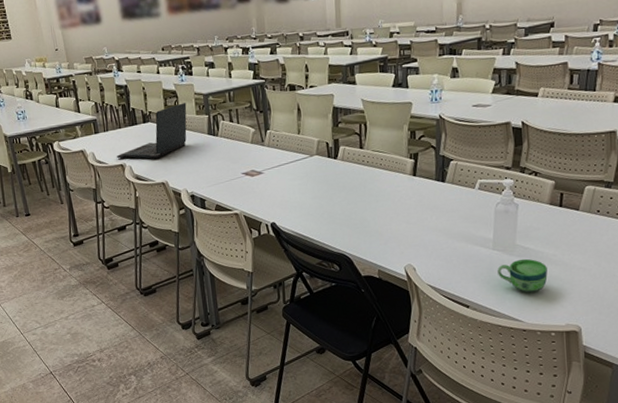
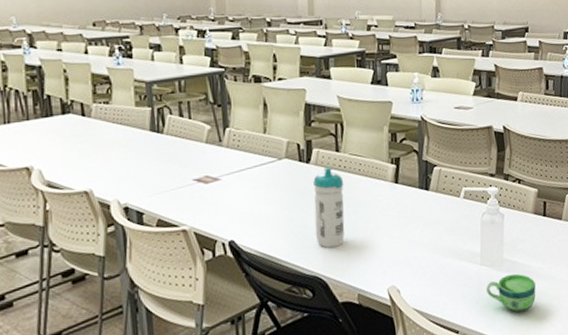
laptop: present [116,103,187,159] -> none [19,91,123,161]
water bottle: none [340,161,367,231] -> present [313,166,345,248]

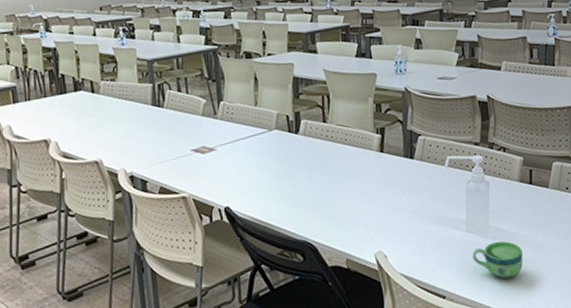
water bottle: present [313,166,345,248] -> none [302,137,333,214]

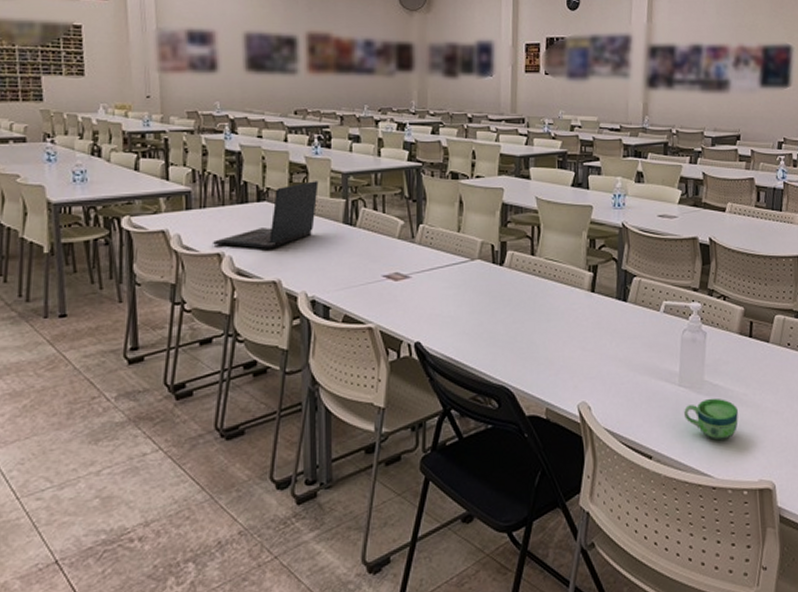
laptop: none [38,69,127,133] -> present [212,181,319,249]

